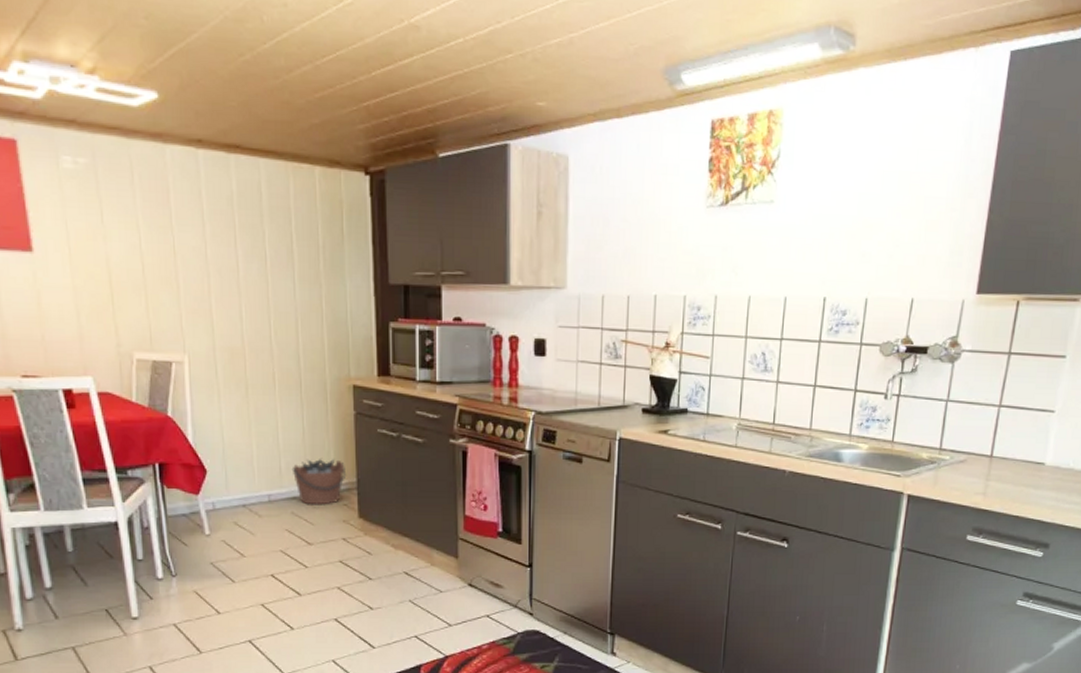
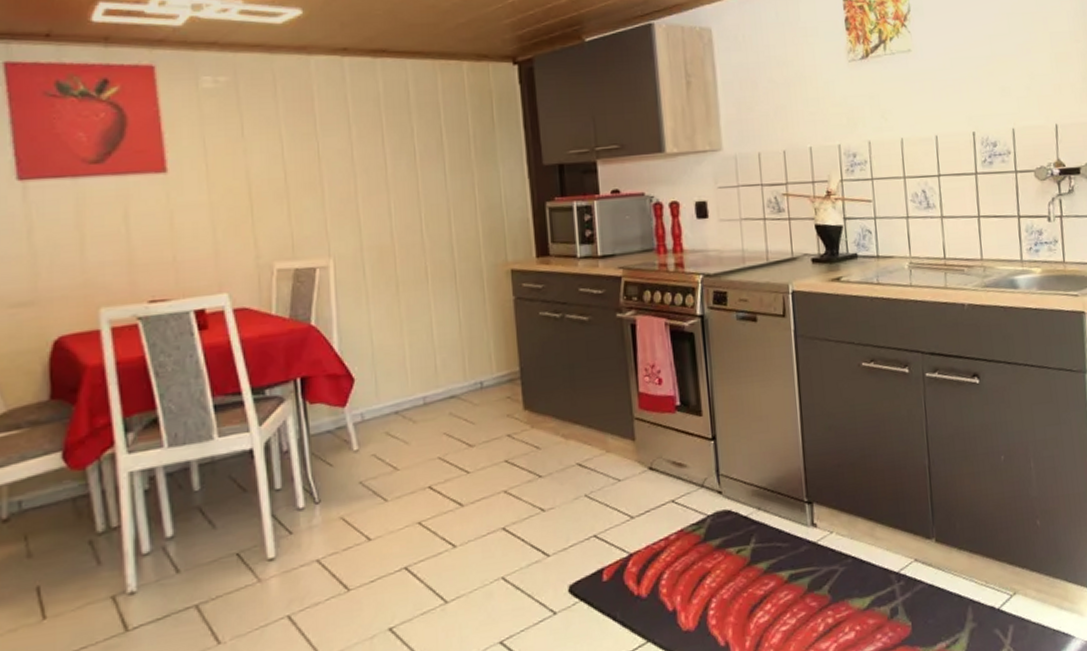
bucket: present [291,458,347,505] -> none [448,349,509,403]

